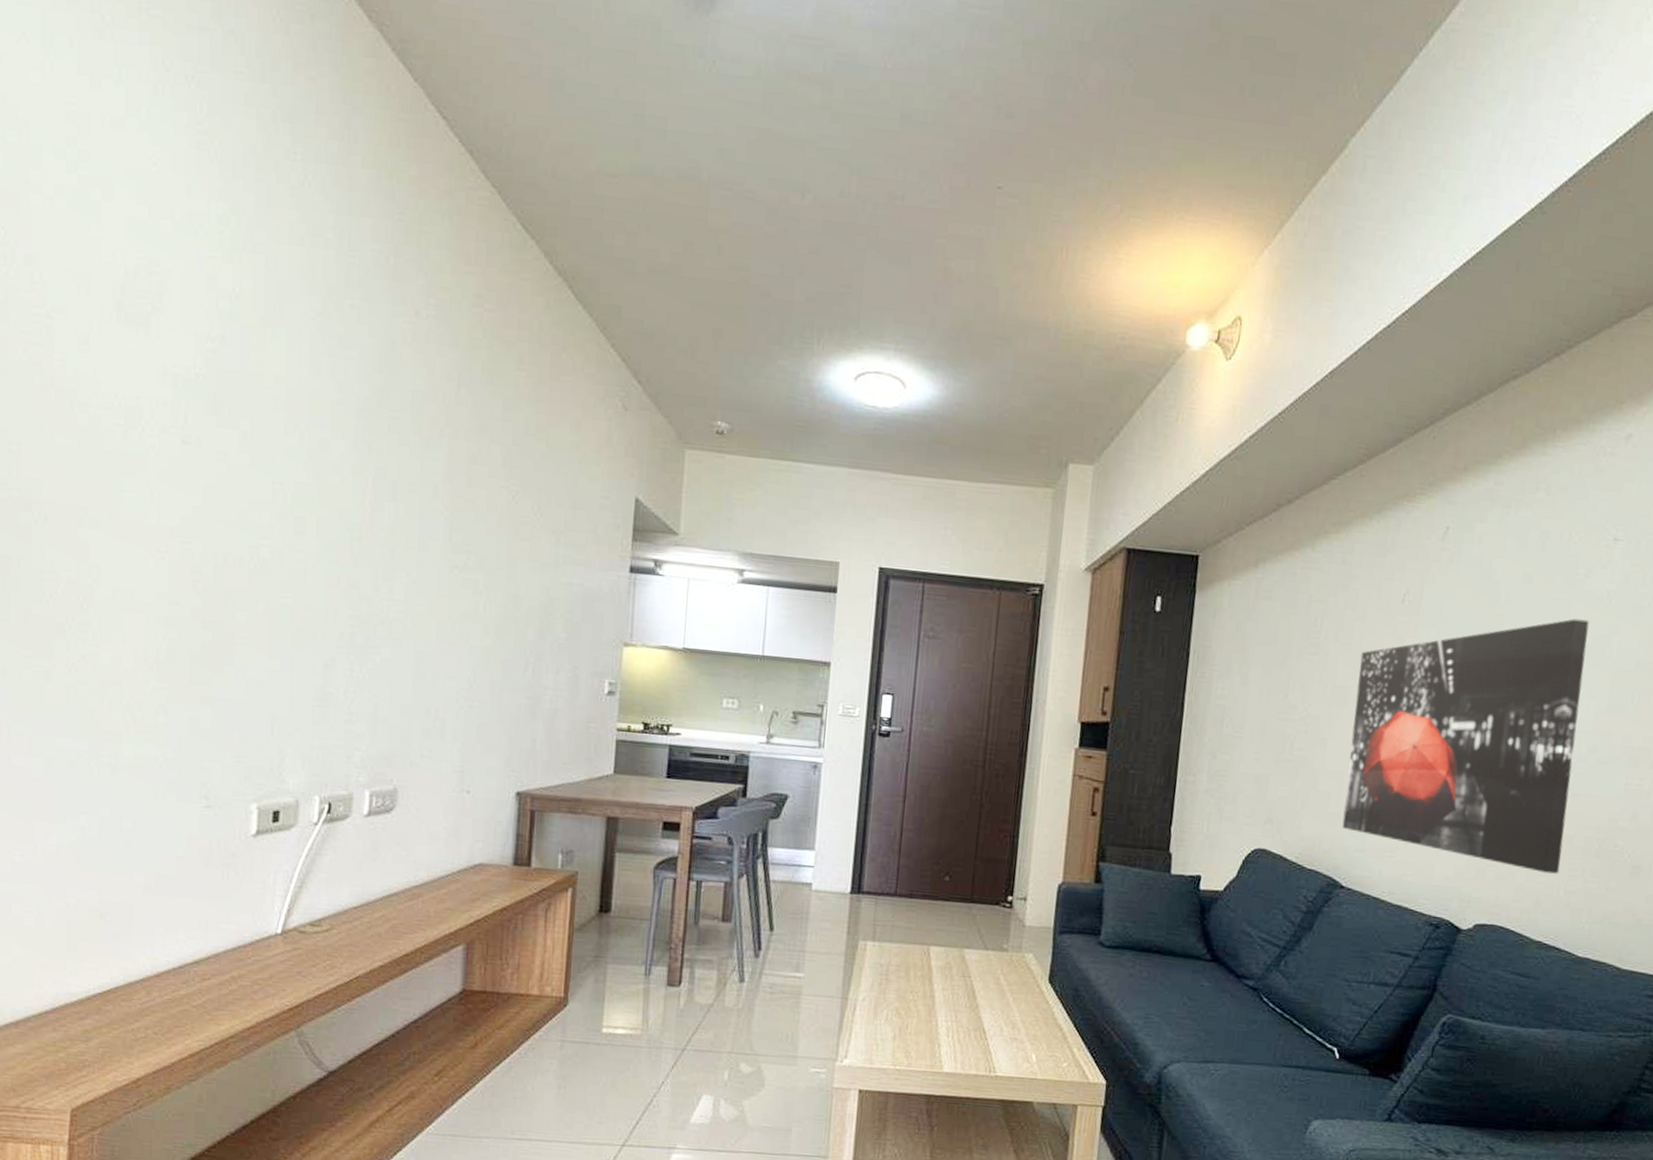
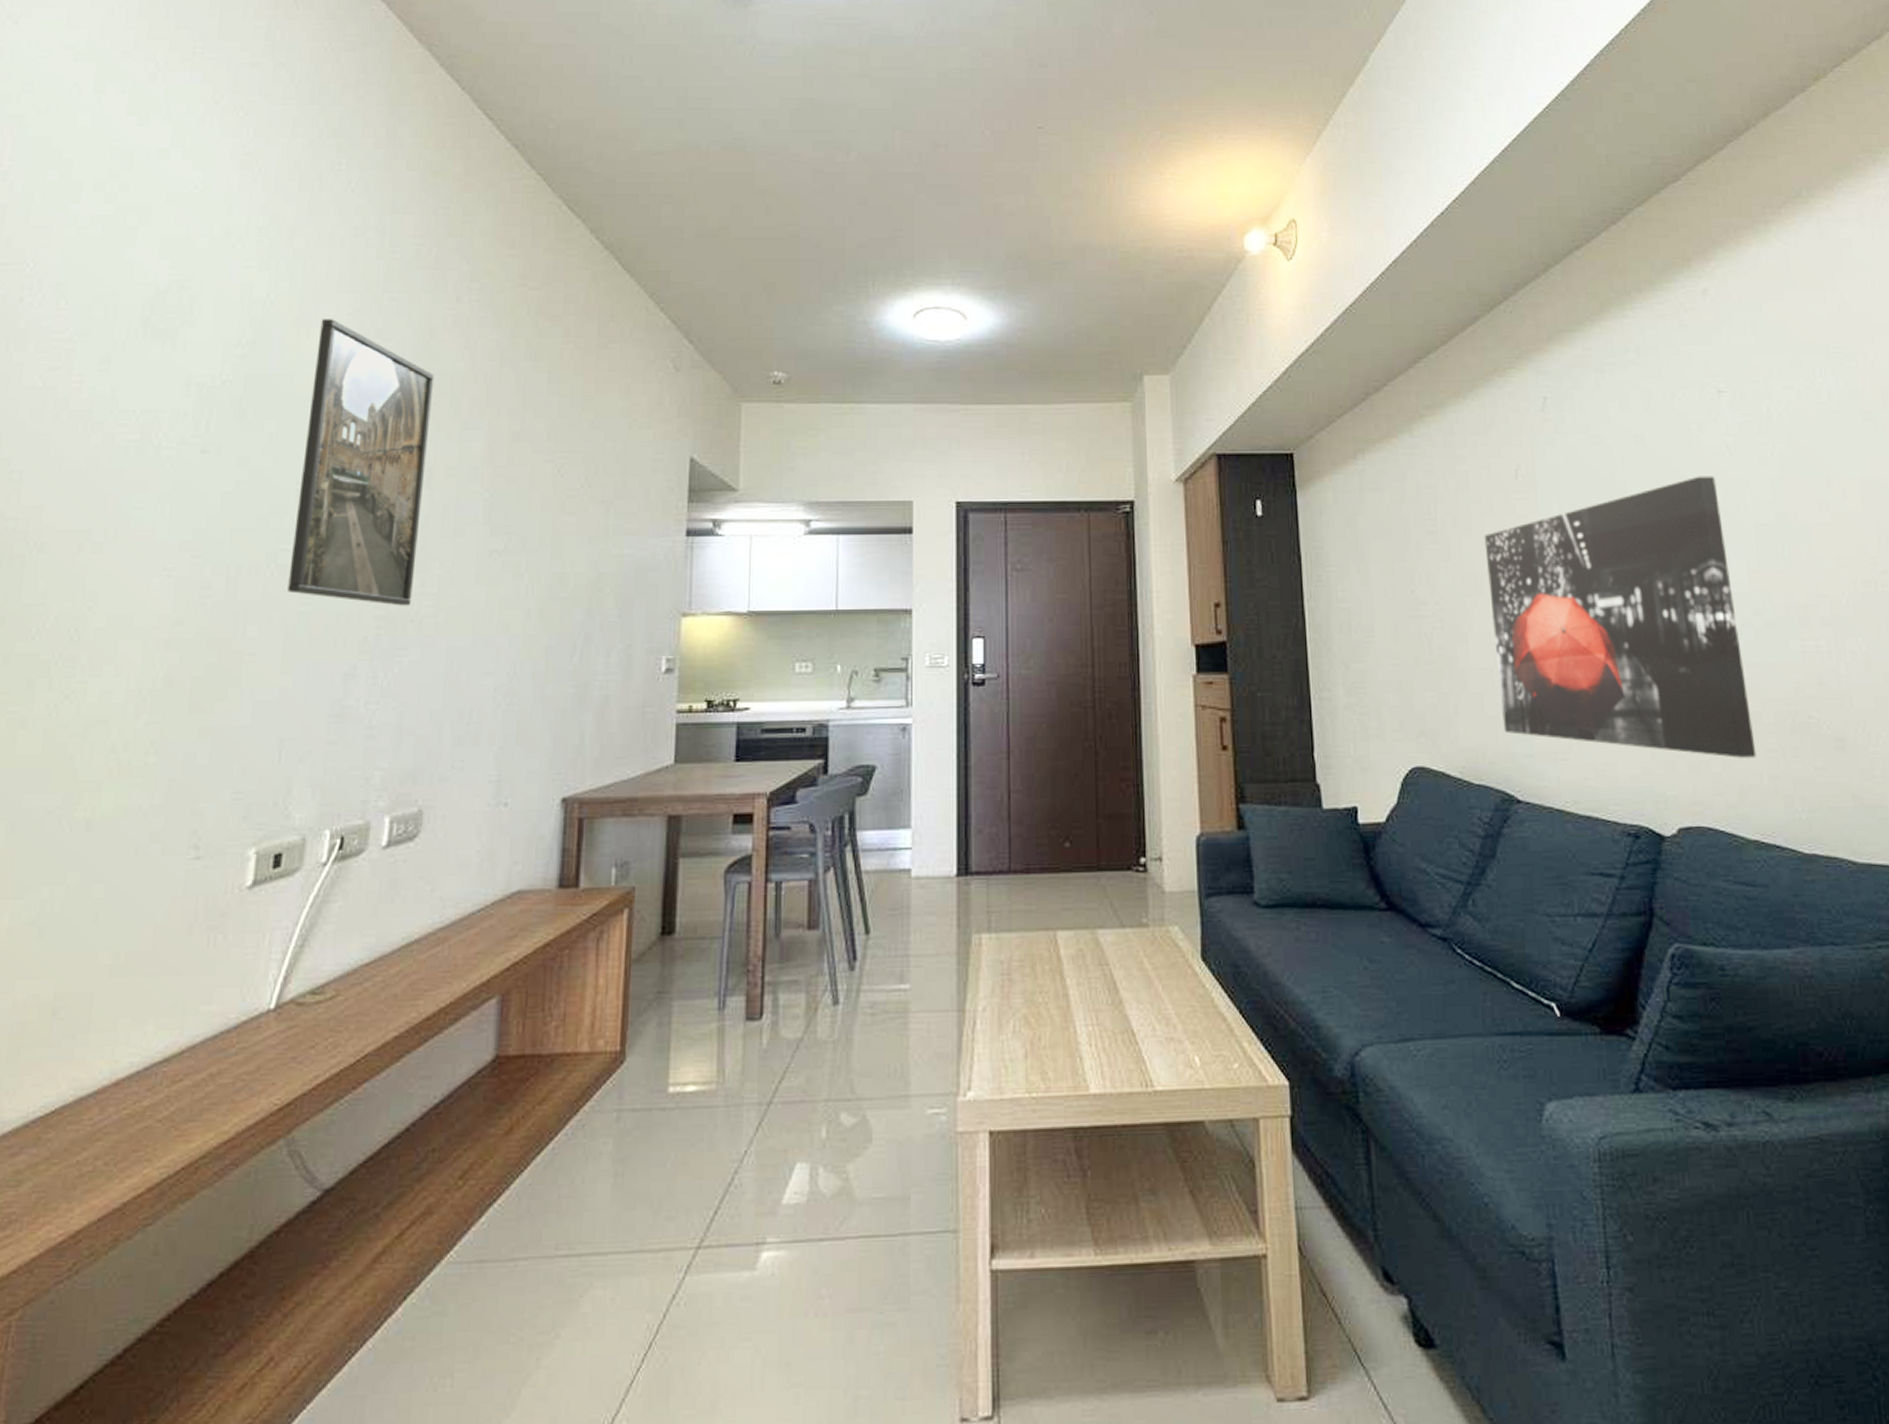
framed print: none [270,320,396,610] -> present [287,319,435,606]

